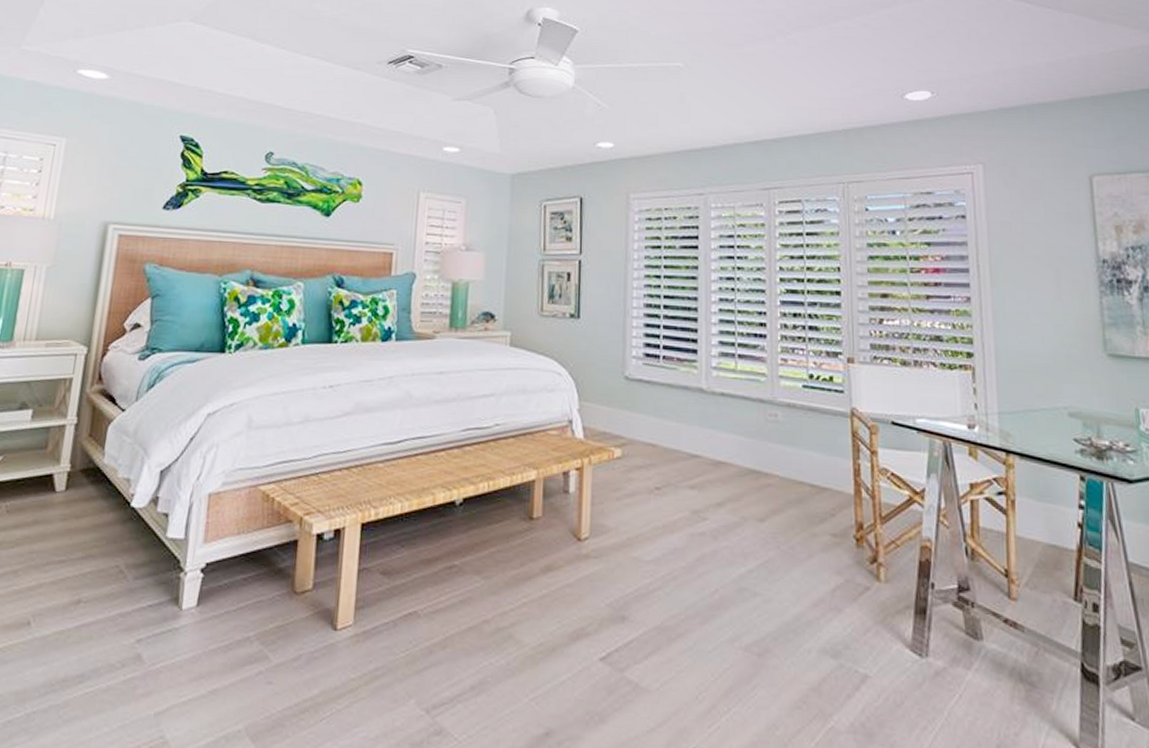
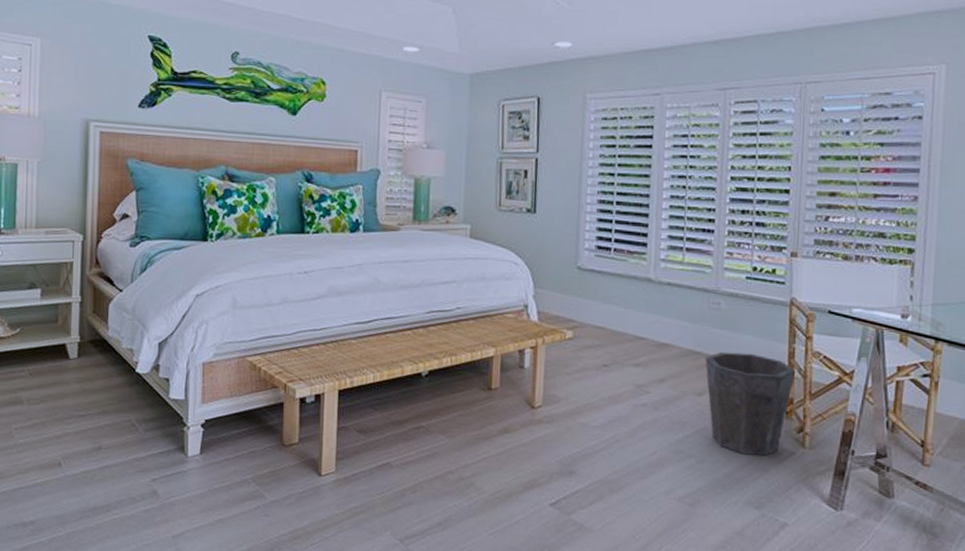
waste bin: none [765,470,862,592] -> present [705,351,795,456]

